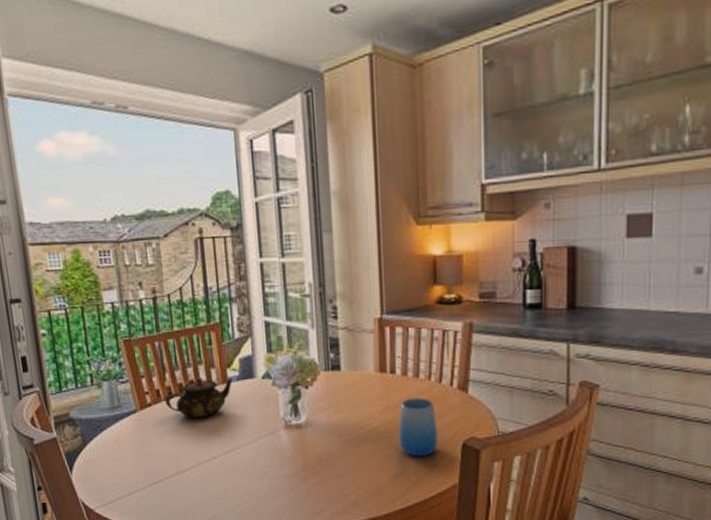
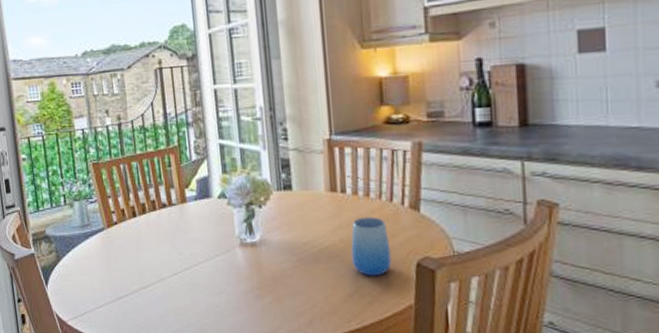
teapot: present [165,377,233,418] -> none [129,197,191,236]

